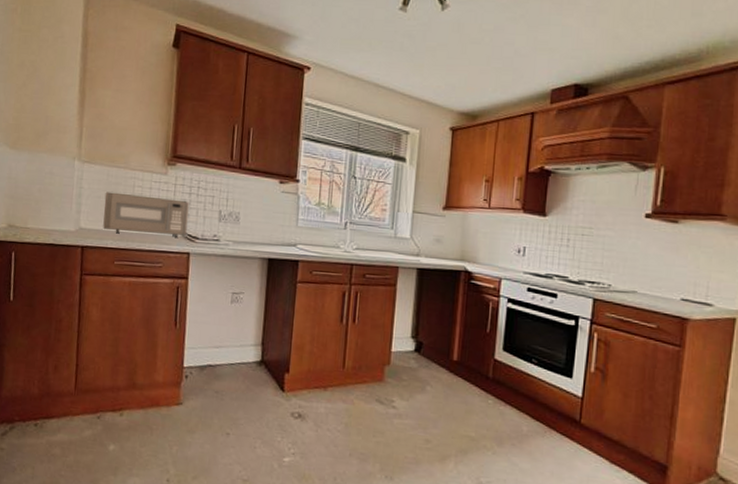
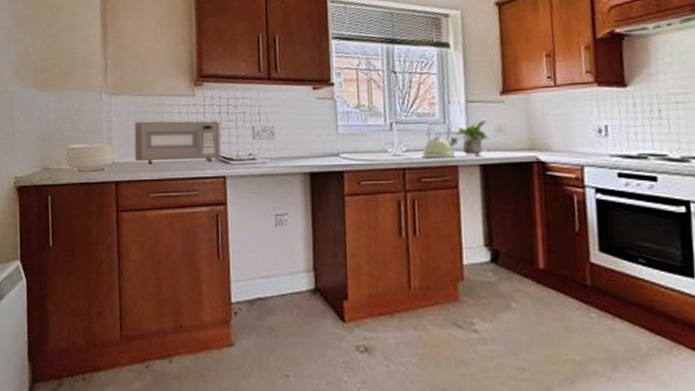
bowl: none [33,205,84,235] -> present [65,143,116,172]
kettle: none [369,226,403,260] -> present [422,121,460,159]
potted plant: none [401,230,429,260] -> present [456,121,491,156]

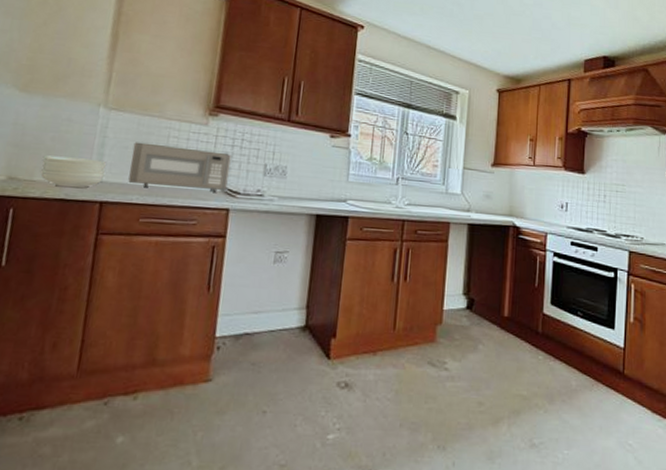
kettle: present [422,121,460,159] -> none [421,182,454,215]
potted plant: present [456,121,491,156] -> none [452,186,479,216]

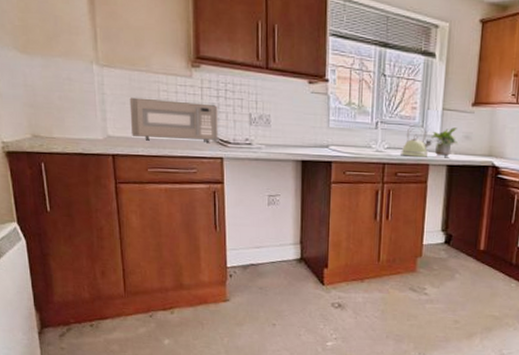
bowl: present [40,155,106,189] -> none [56,114,111,143]
kettle: none [421,182,454,215] -> present [401,124,433,157]
potted plant: none [452,186,479,216] -> present [431,127,459,157]

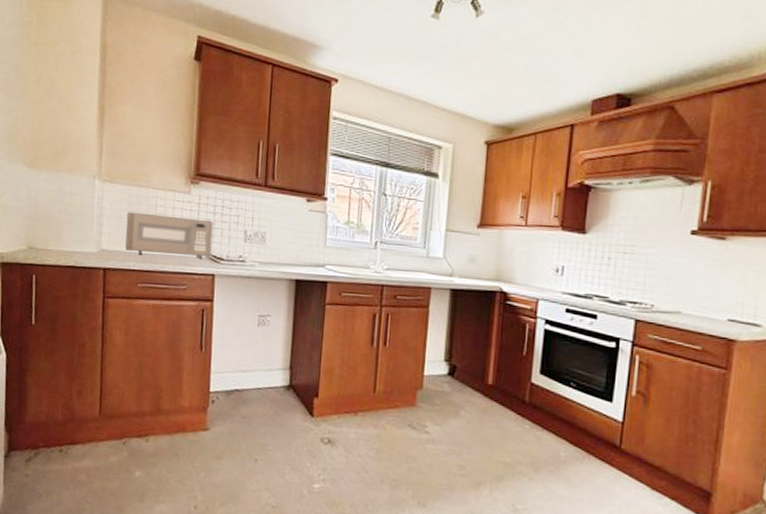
kettle: present [401,124,433,157] -> none [401,245,436,280]
potted plant: present [431,127,459,157] -> none [433,249,463,280]

